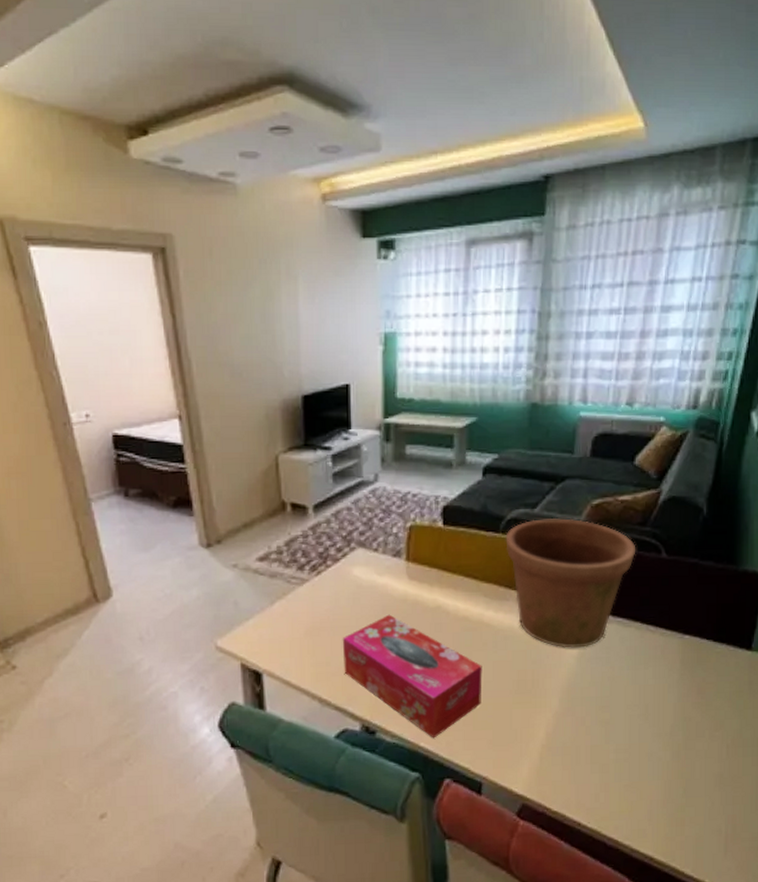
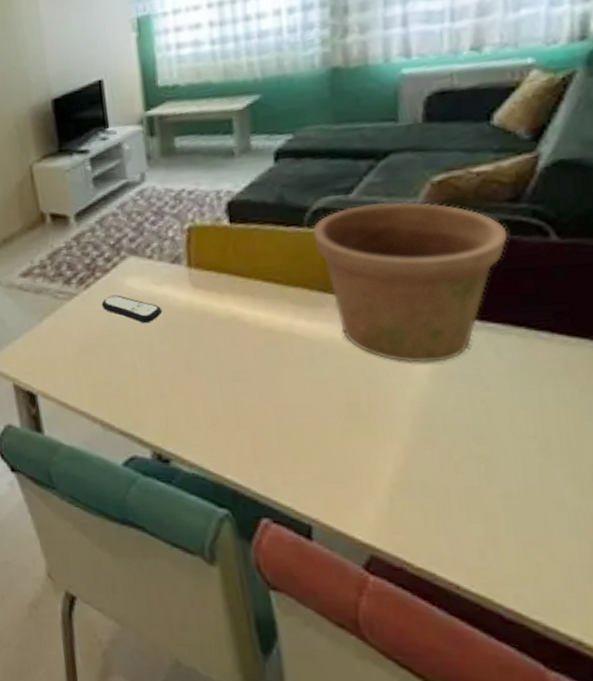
remote control: none [329,582,382,609] -> present [101,295,163,323]
tissue box: present [342,614,482,739] -> none [120,328,301,470]

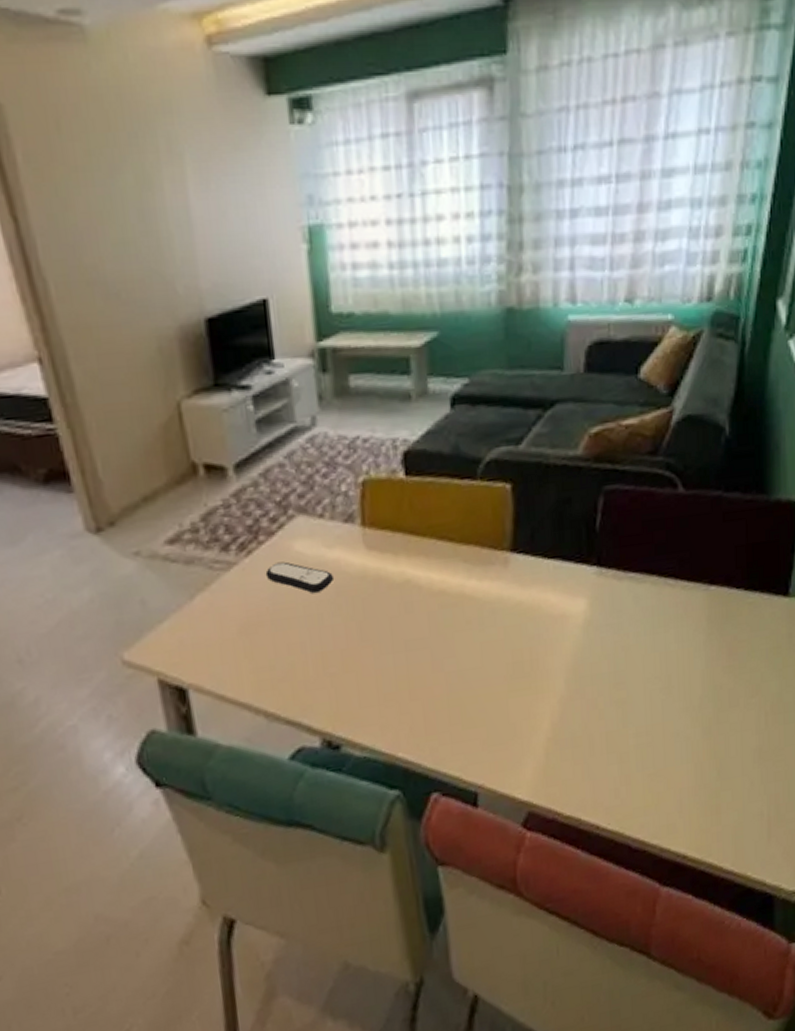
flower pot: present [312,201,508,363] -> none [485,453,647,617]

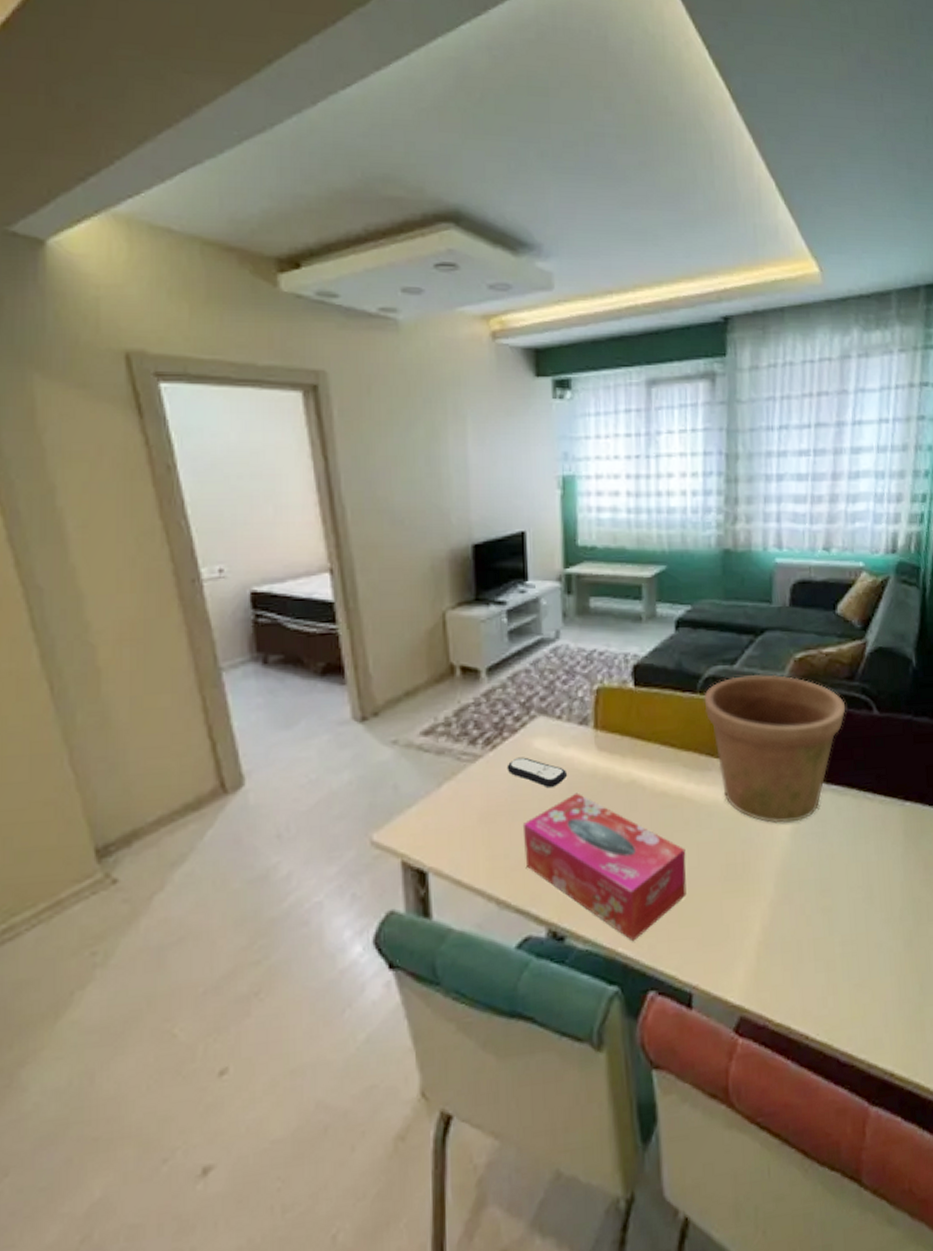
tissue box: none [287,596,470,746] -> present [522,792,687,942]
flower pot: none [485,453,647,617] -> present [704,674,846,824]

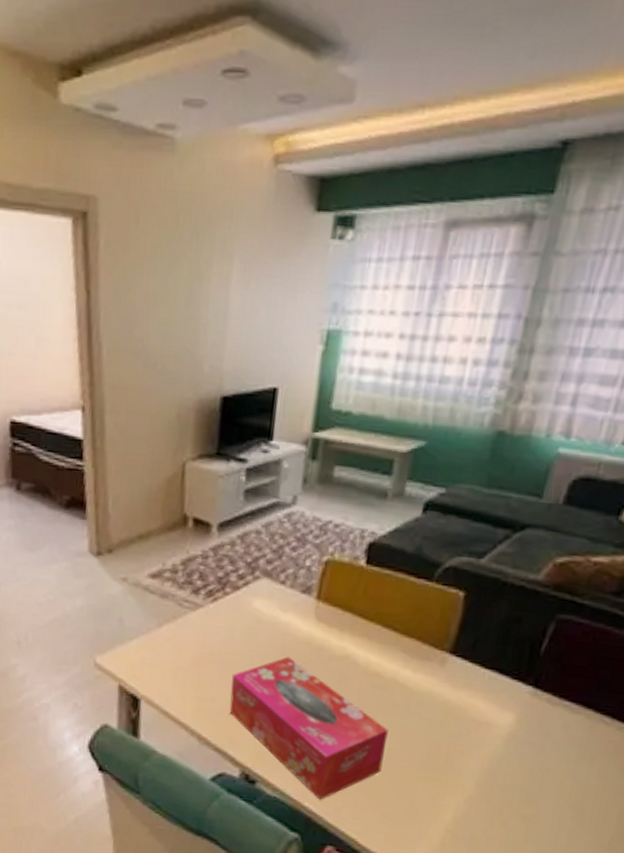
remote control: present [507,757,568,787] -> none [224,613,283,647]
flower pot: present [704,674,846,824] -> none [438,571,604,729]

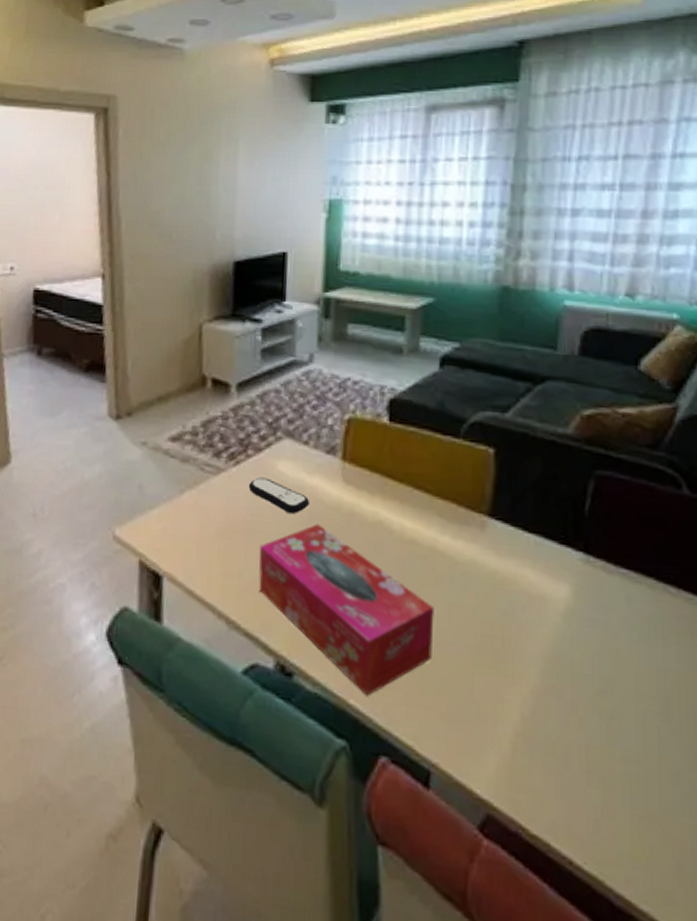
remote control: none [224,613,283,647] -> present [248,477,310,514]

